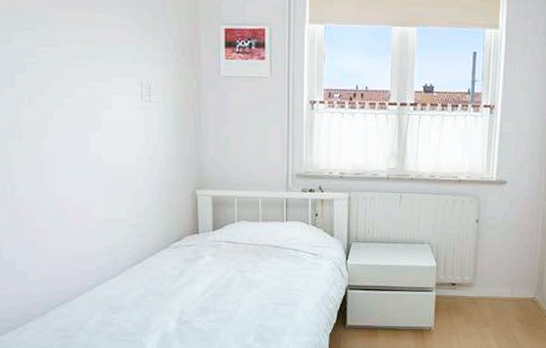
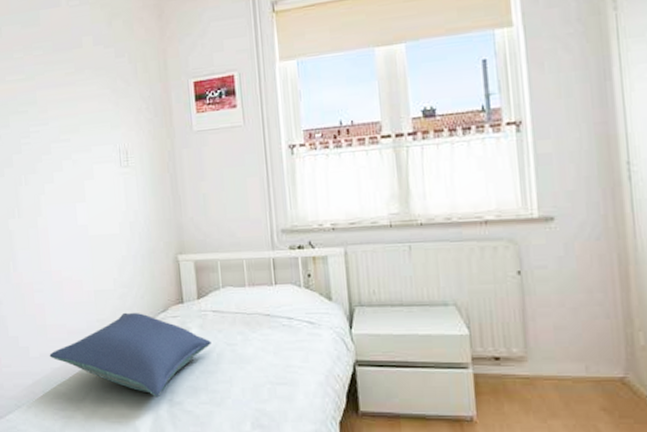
pillow: none [51,240,223,317] -> present [49,312,211,398]

